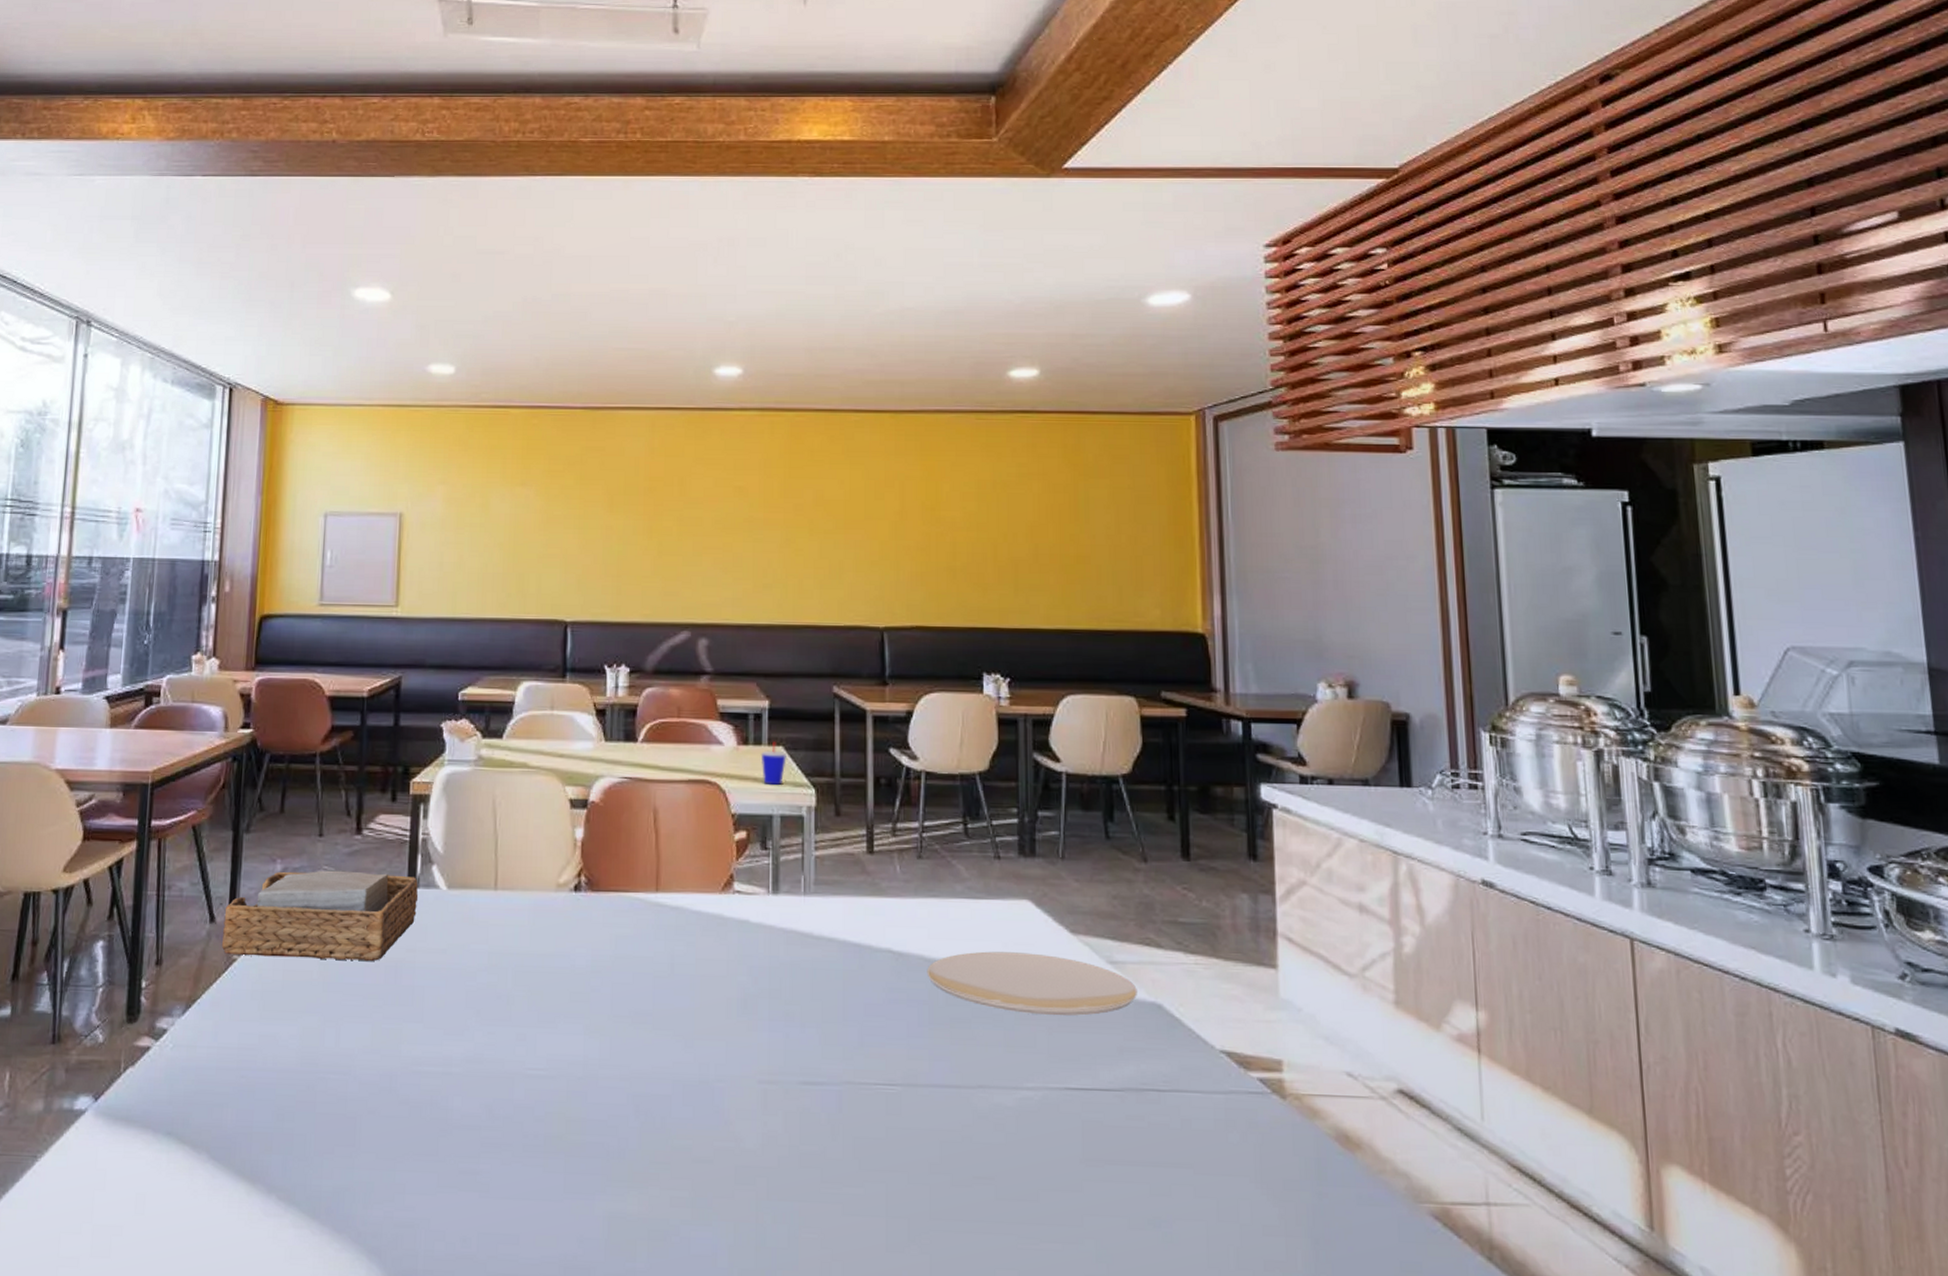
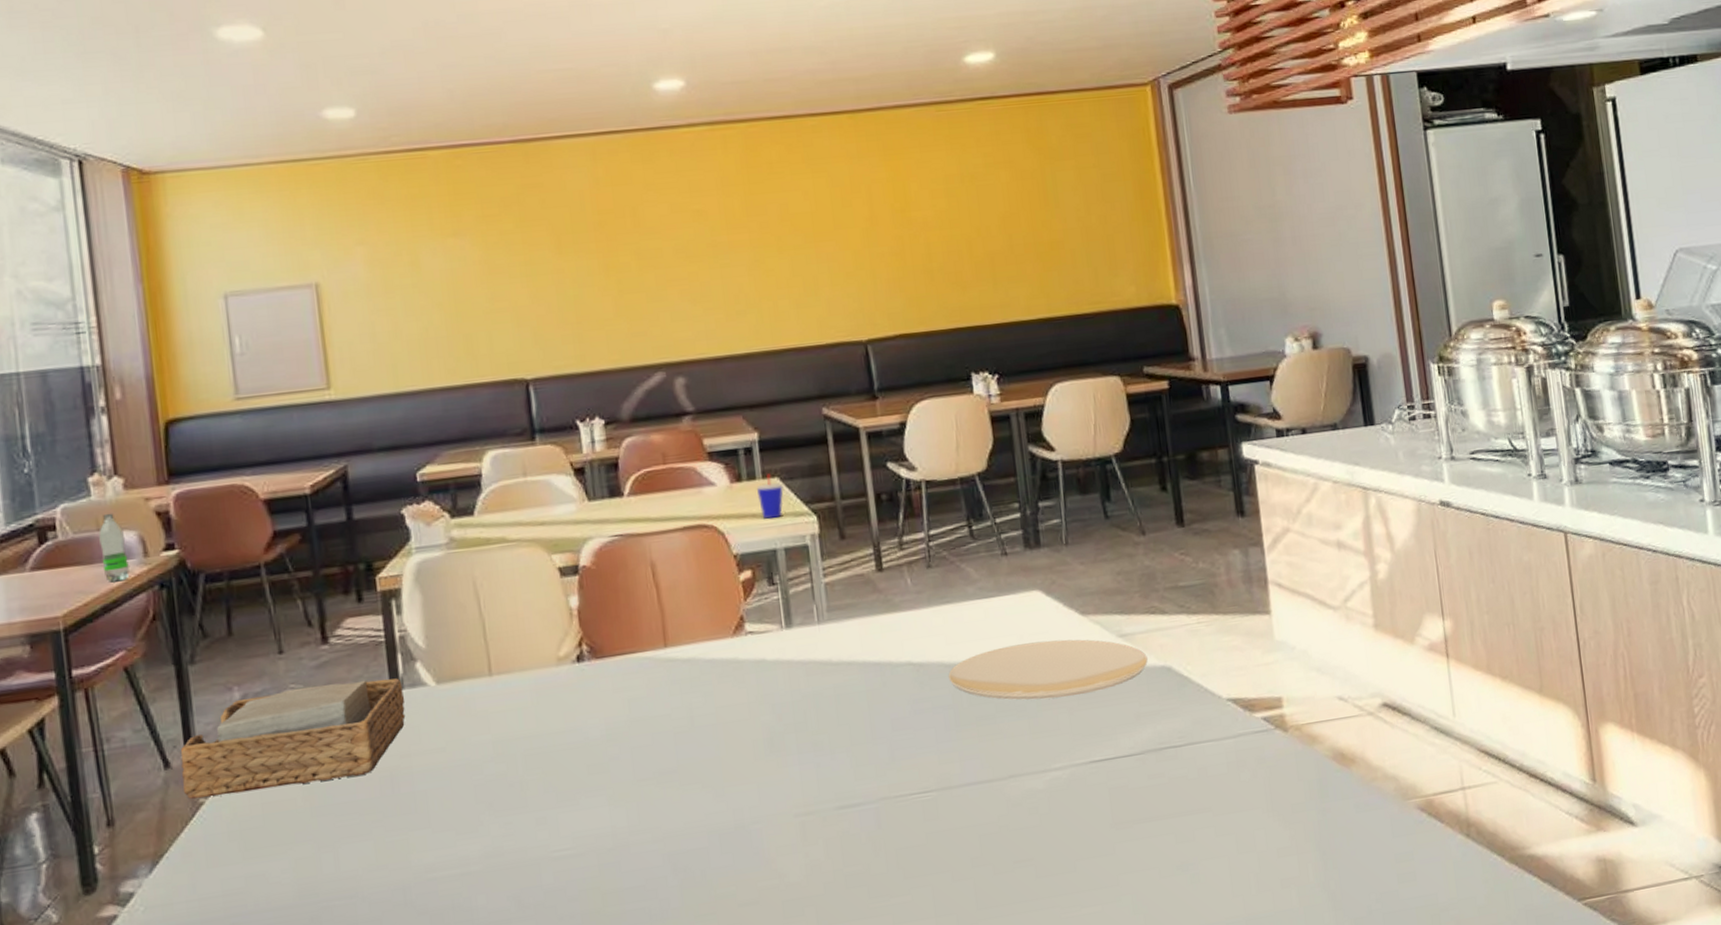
bottle: none [190,688,212,749] -> present [99,513,130,583]

